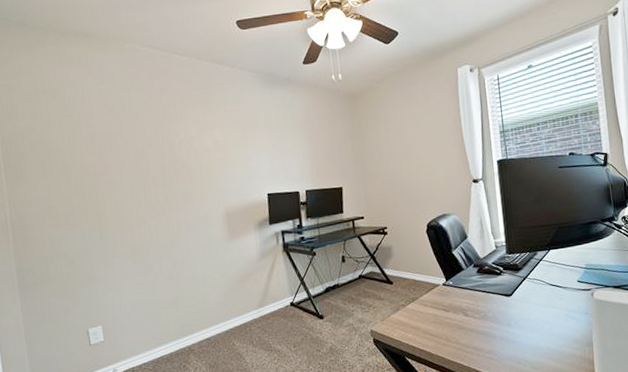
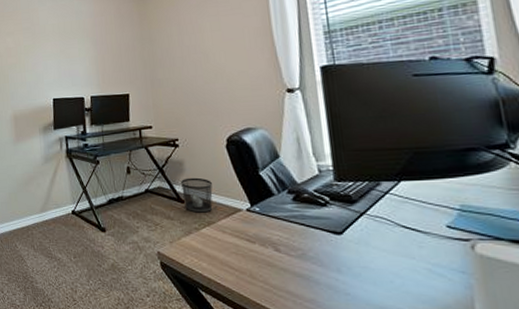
waste bin: none [390,260,416,292] -> present [181,177,213,213]

